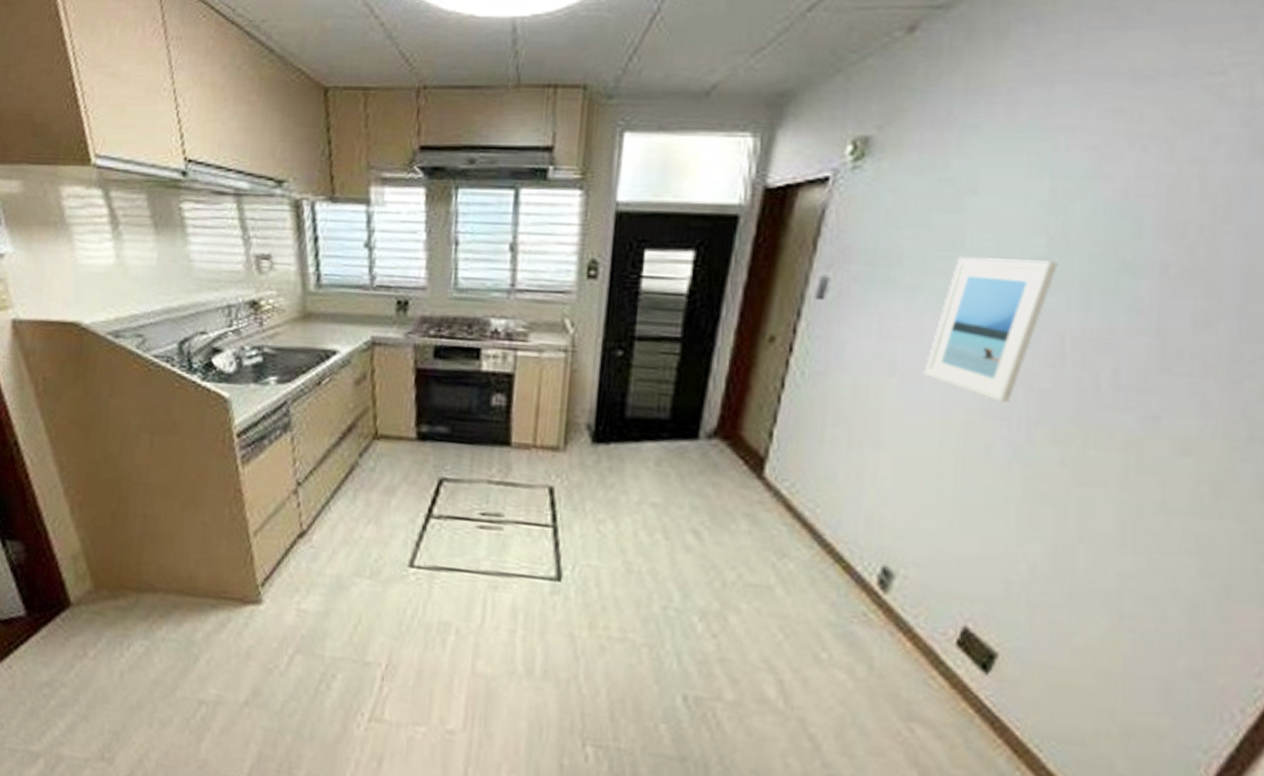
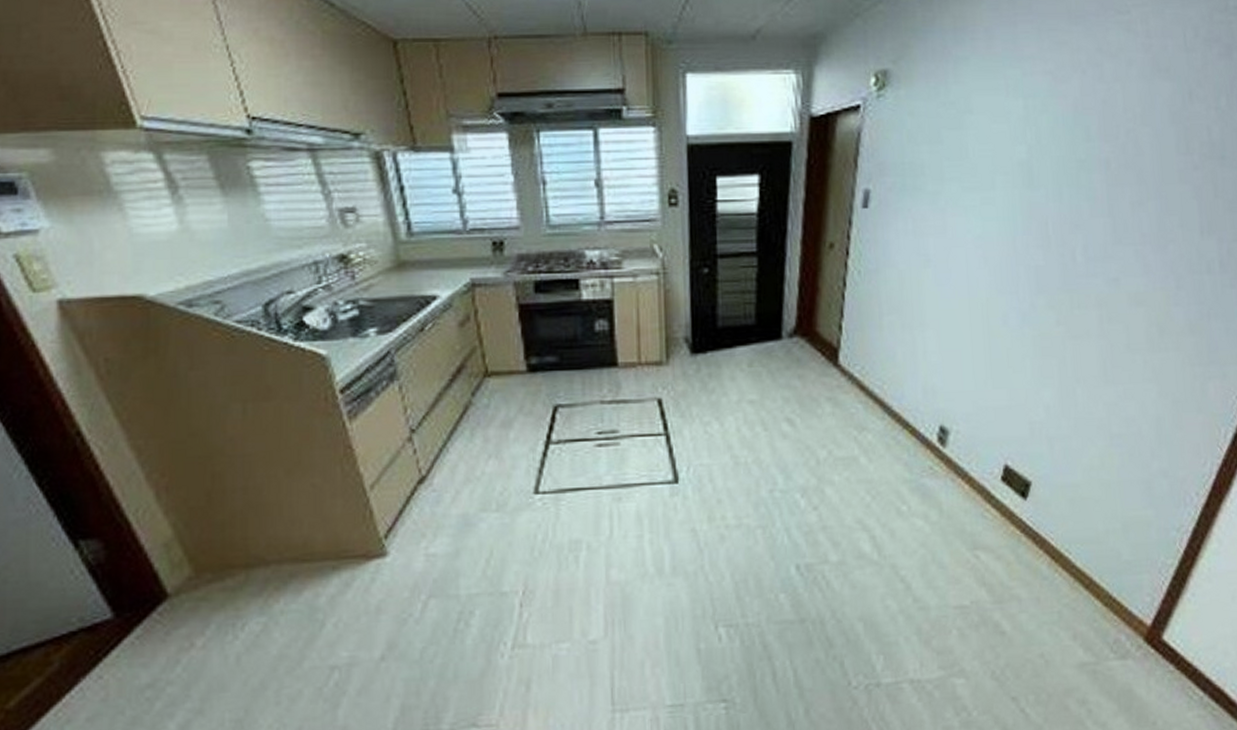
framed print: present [923,255,1058,402] -> none [951,163,1036,279]

